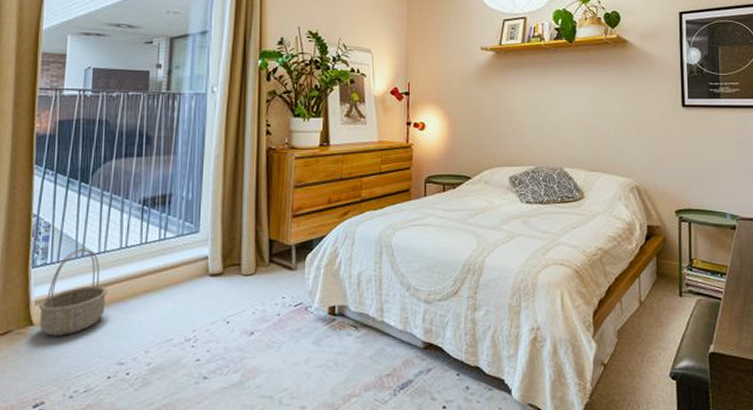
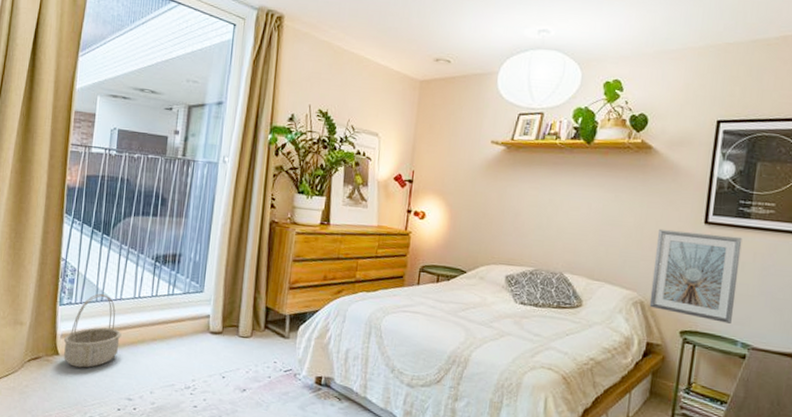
picture frame: none [643,115,719,198] -> present [649,228,743,324]

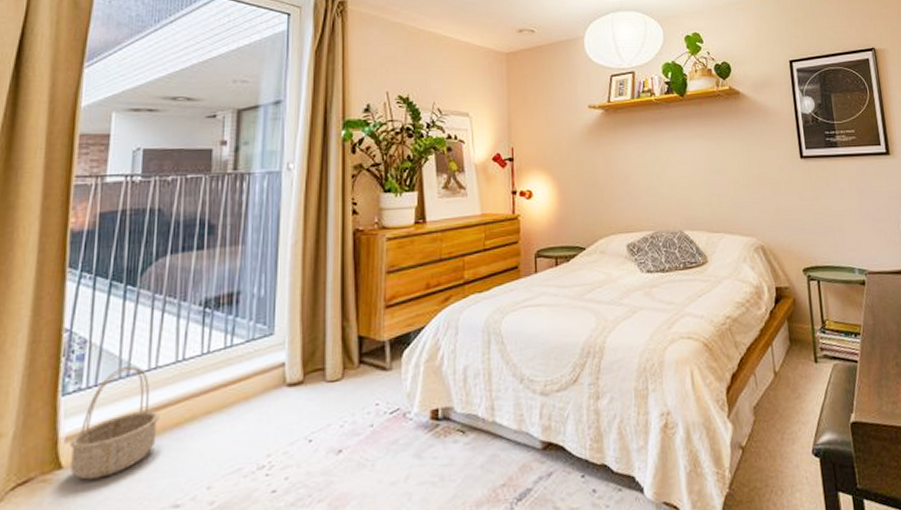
picture frame: present [649,228,743,324] -> none [762,166,845,253]

